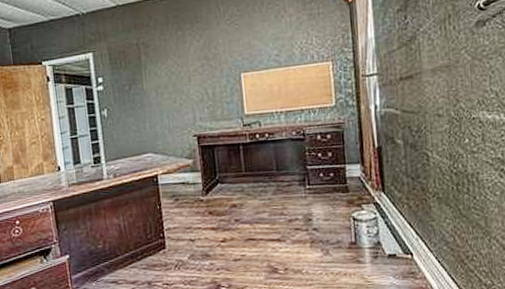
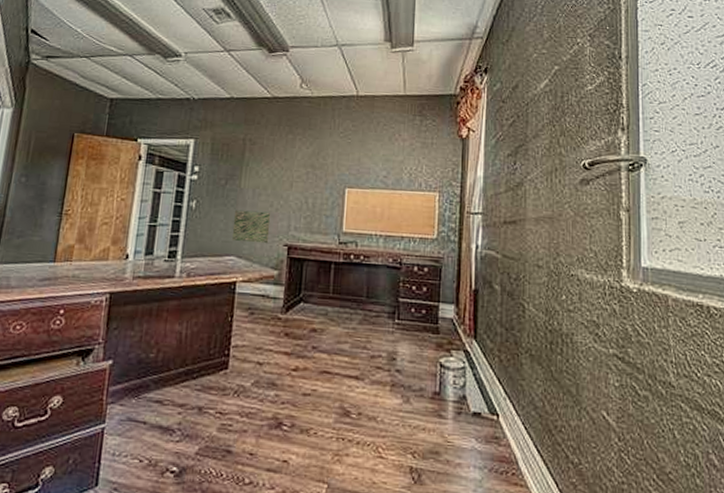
wall art: none [142,108,179,139] -> present [231,210,271,244]

